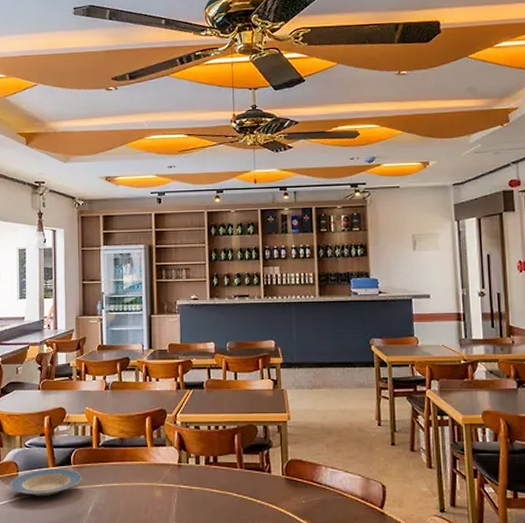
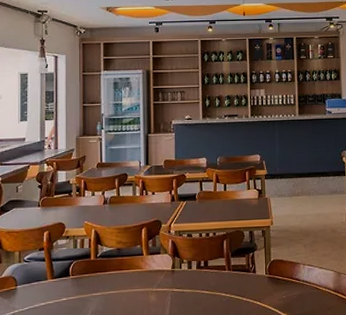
plate: present [10,469,82,496] -> none [8,280,80,308]

